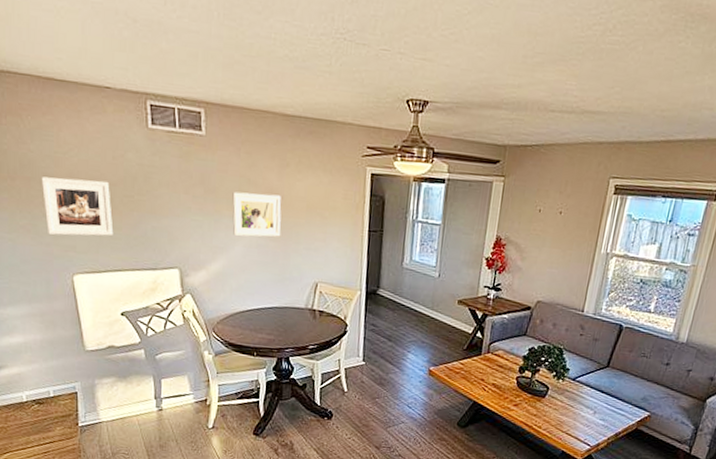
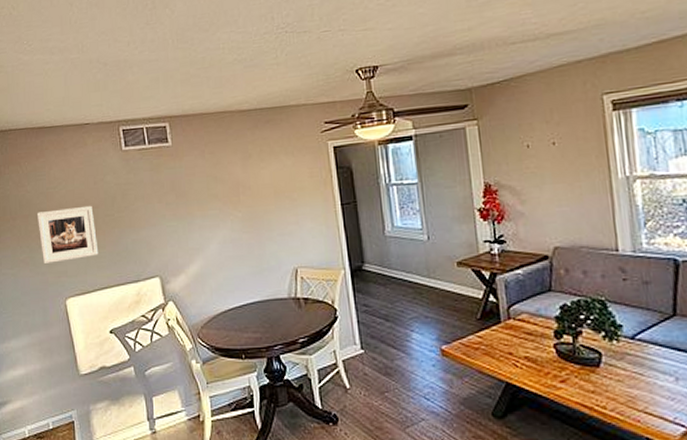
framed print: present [232,191,282,237] -> none [202,186,253,235]

